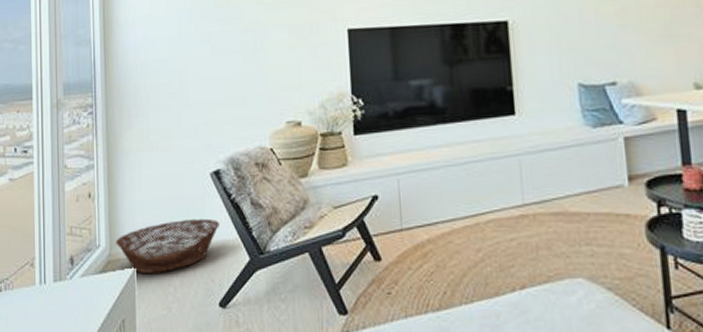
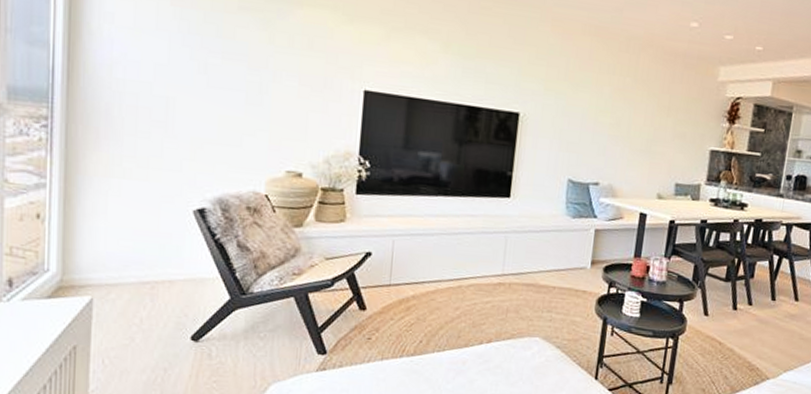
basket: present [116,218,220,275] -> none [70,253,200,304]

